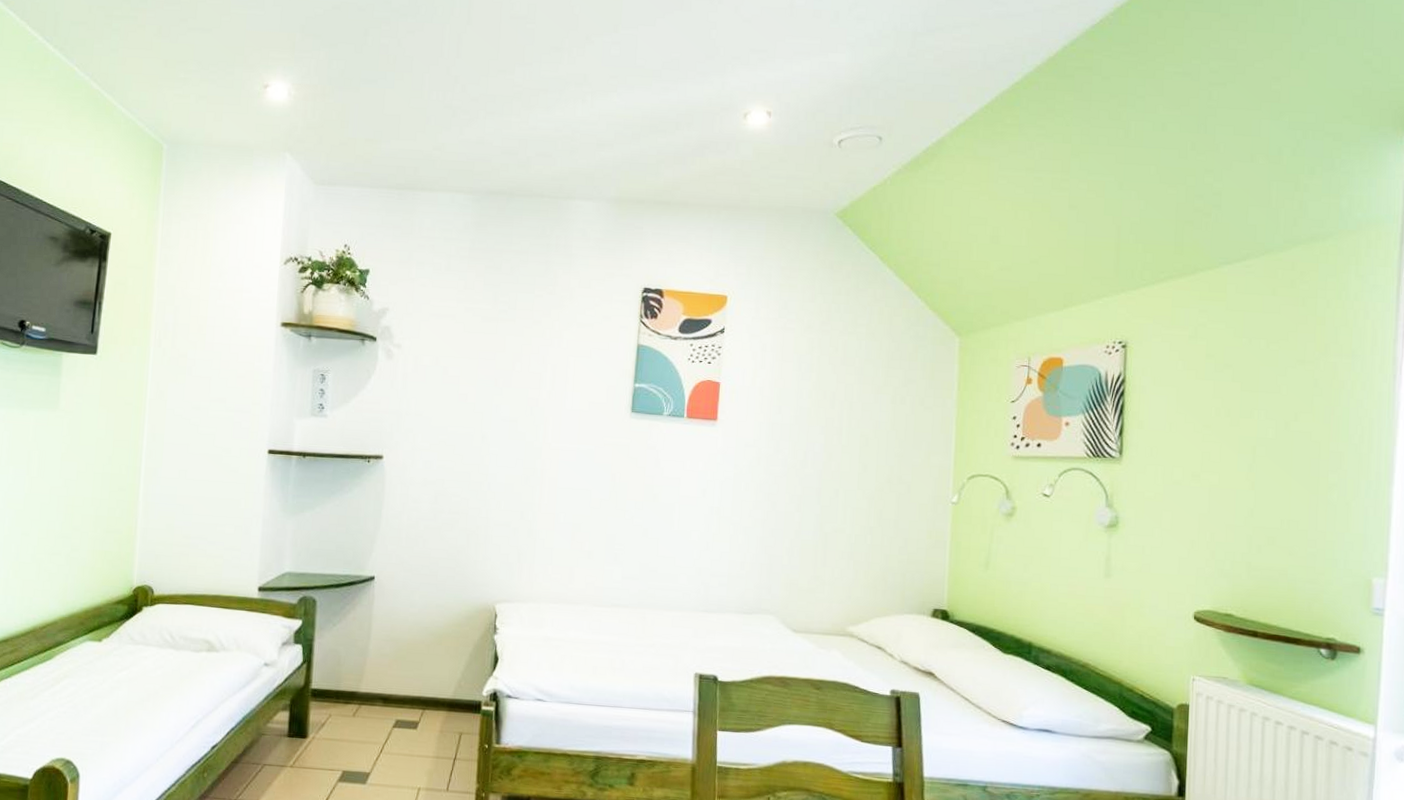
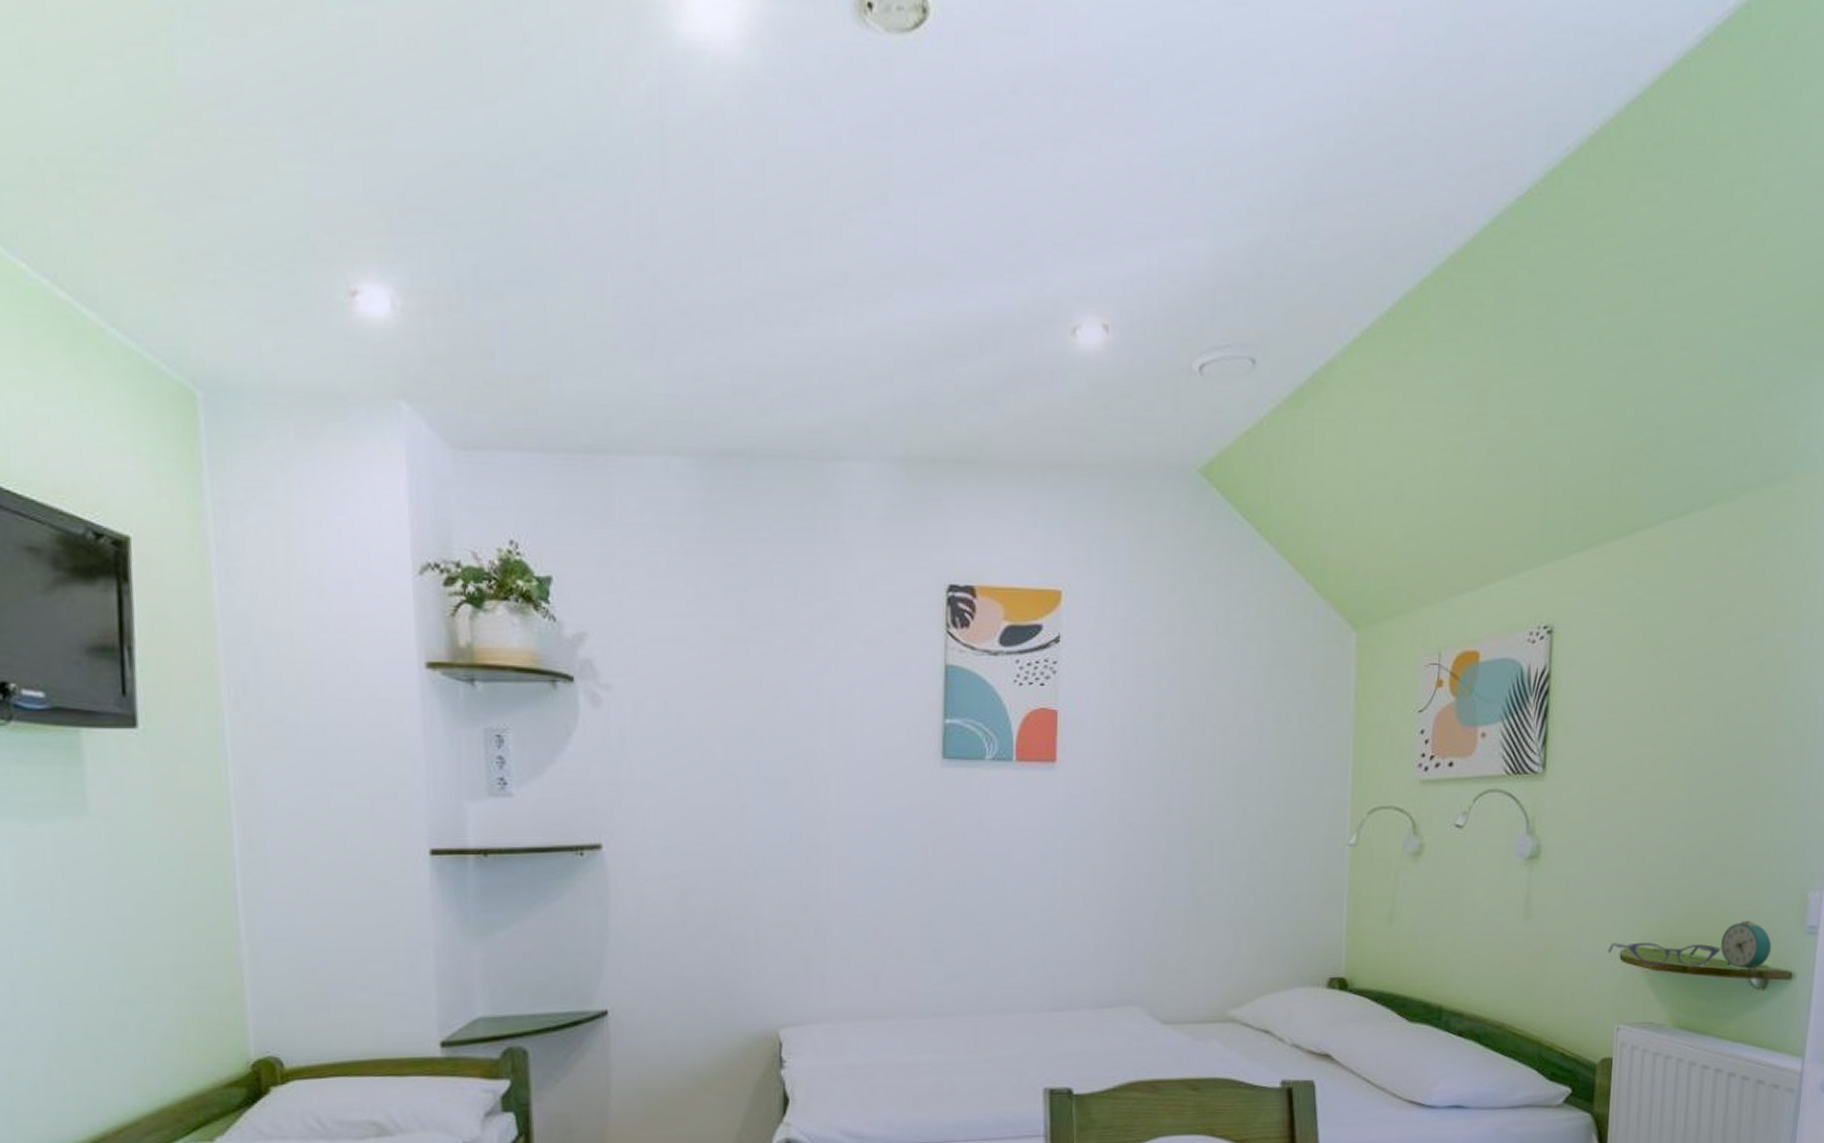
eyeglasses: none [1182,604,1289,633] -> present [1607,942,1721,967]
alarm clock: none [1289,597,1339,644] -> present [1721,921,1772,973]

